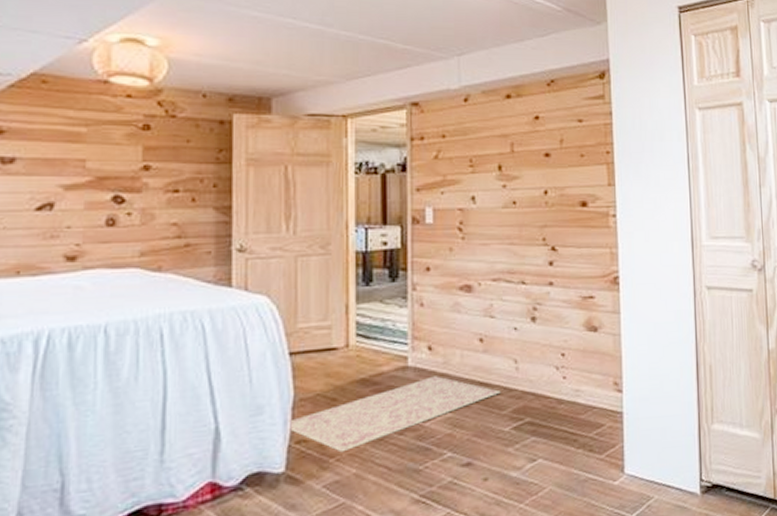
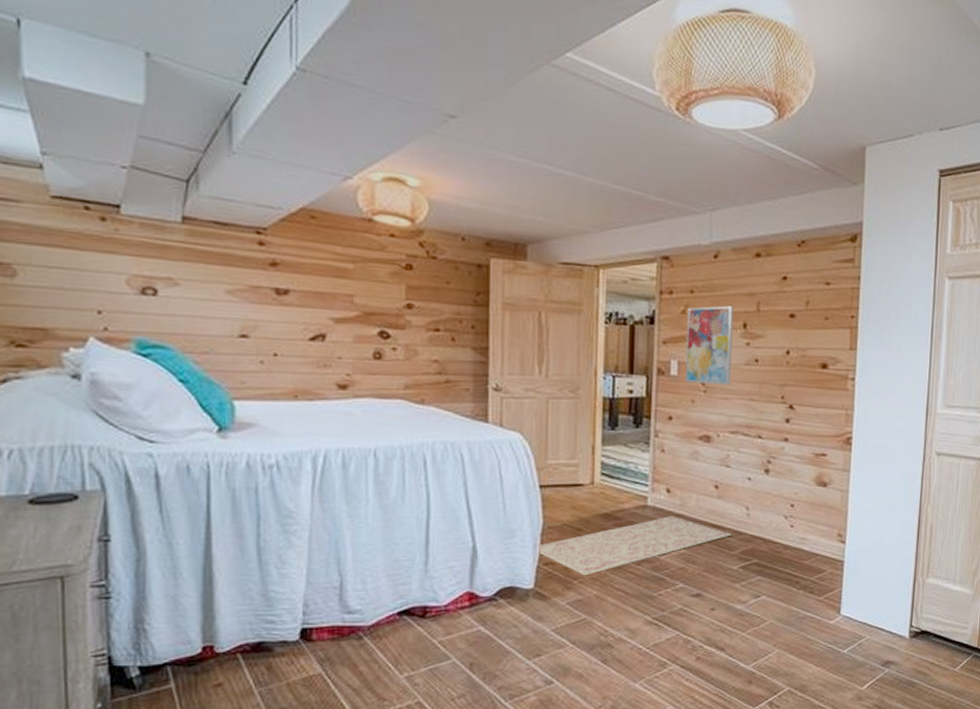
wall art: none [440,148,489,231] -> present [685,305,735,386]

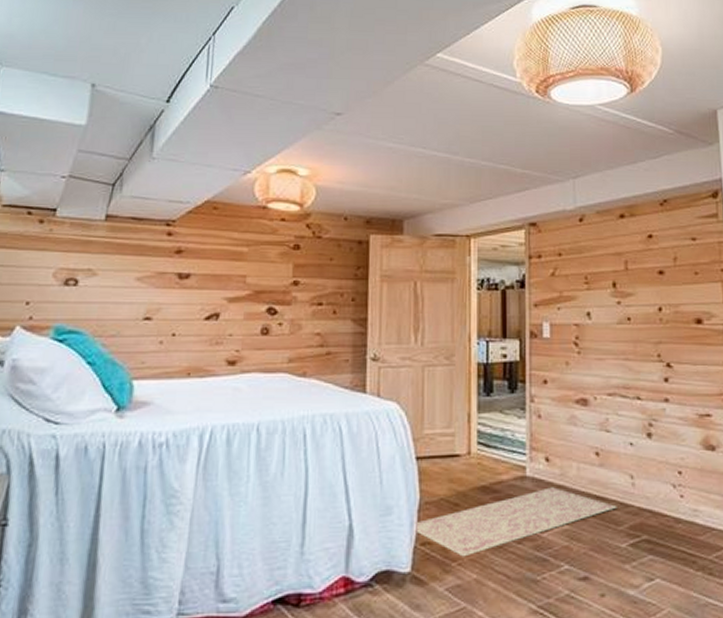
wall art: present [685,305,735,386] -> none [557,266,604,346]

